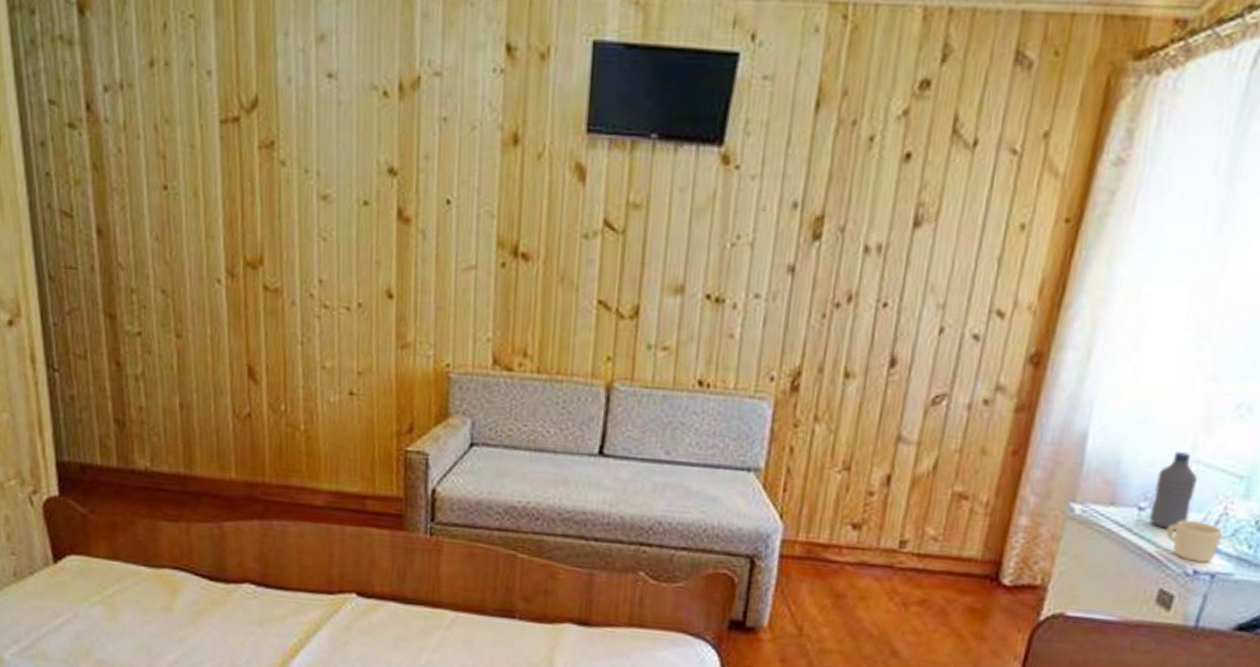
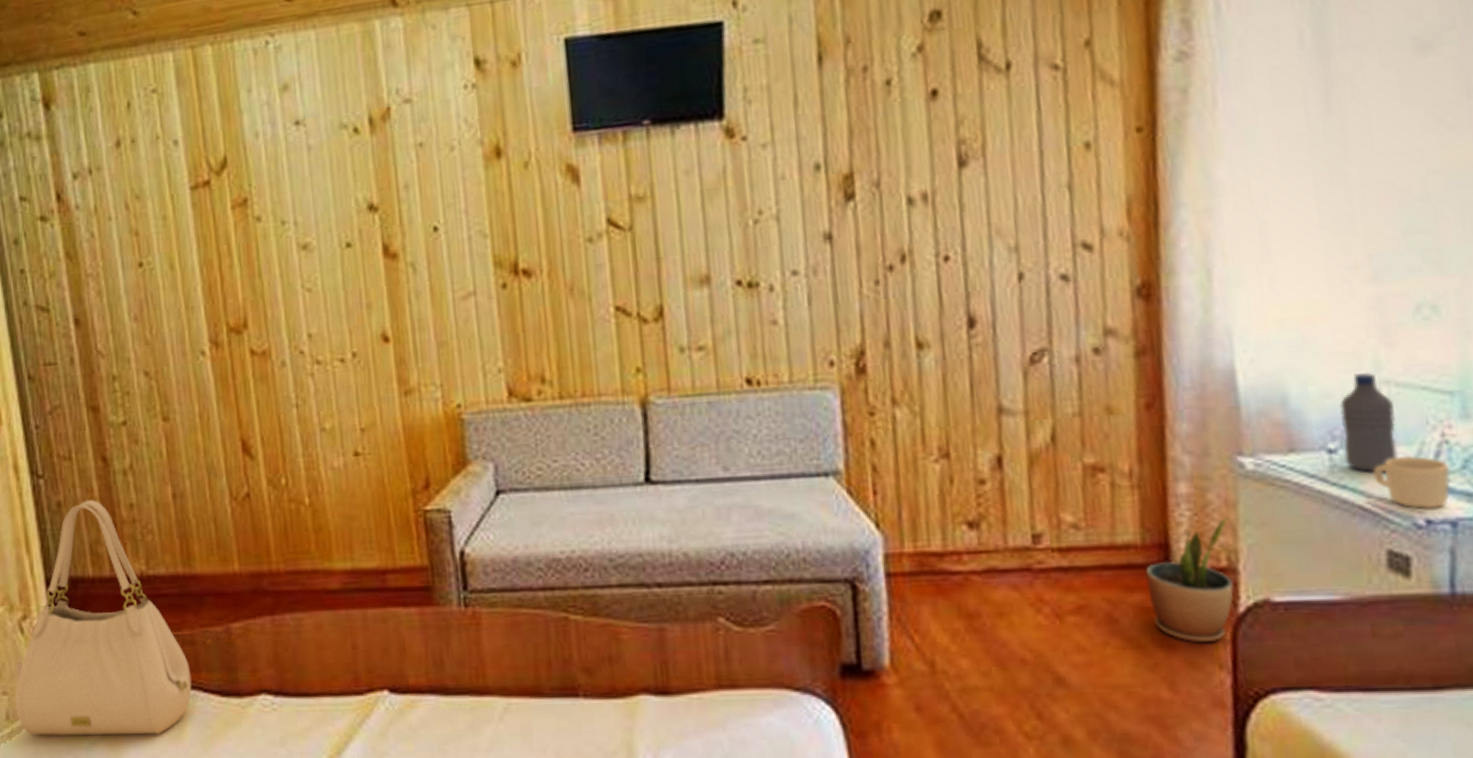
handbag: none [22,398,184,605] -> present [15,500,192,736]
potted plant: none [975,548,1052,640] -> present [1145,517,1234,644]

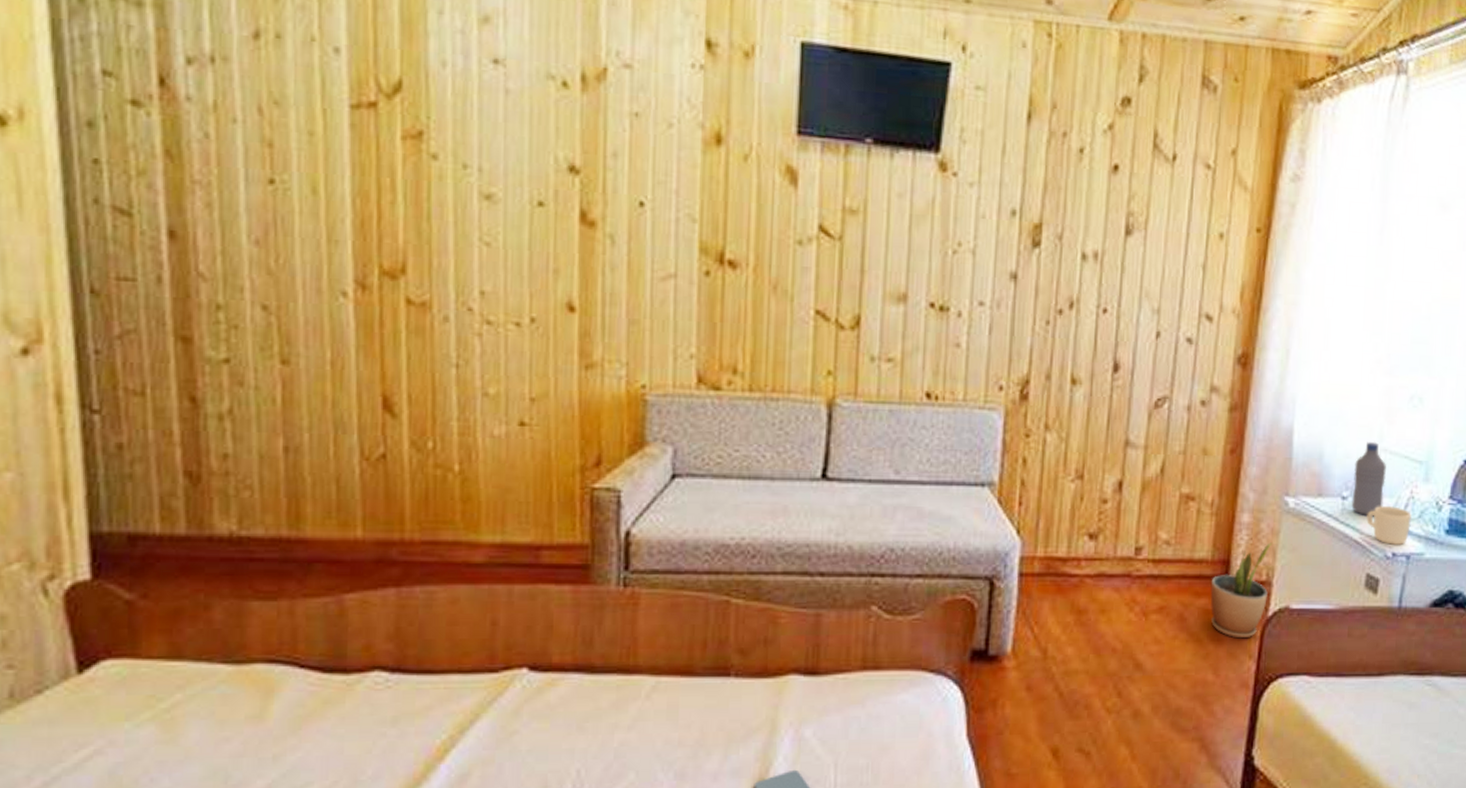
handbag: present [15,500,192,736] -> none [25,445,285,717]

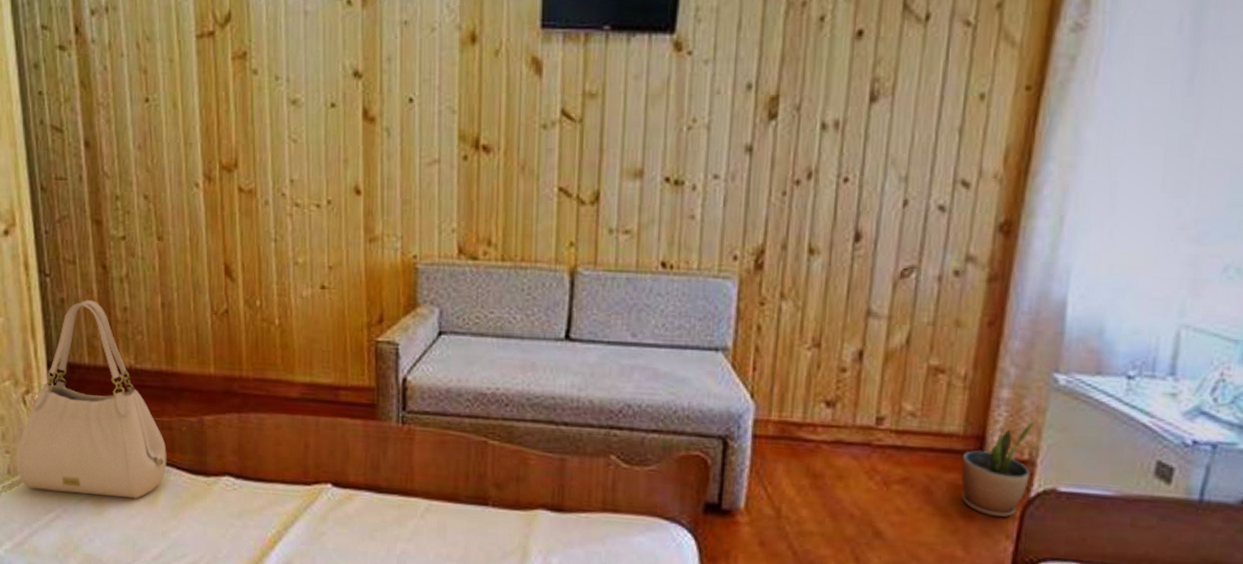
handbag: none [25,445,285,717] -> present [16,300,167,499]
water bottle: present [1351,441,1386,517] -> none [1139,316,1188,399]
cup: present [1365,506,1412,546] -> none [1158,388,1222,433]

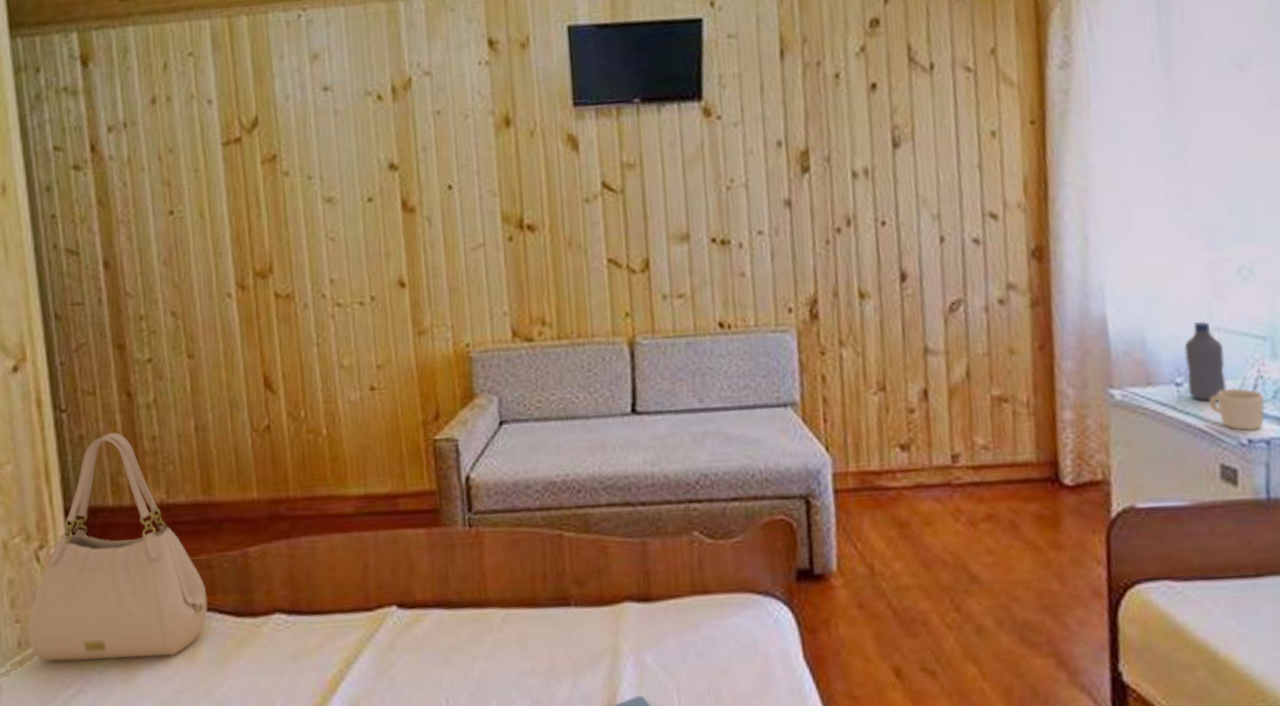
potted plant: present [961,421,1037,518] -> none [1040,439,1108,544]
water bottle: none [1139,316,1188,399] -> present [1184,320,1227,403]
cup: none [1158,388,1222,433] -> present [1208,388,1265,432]

